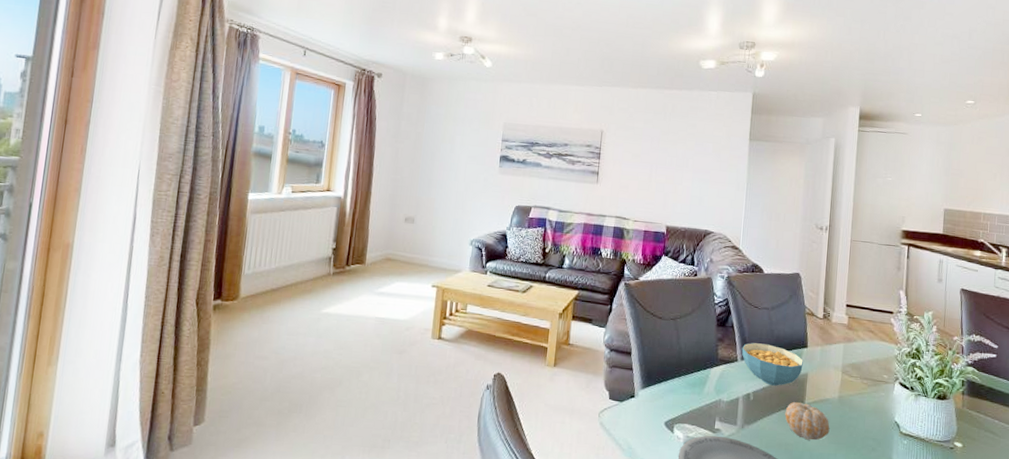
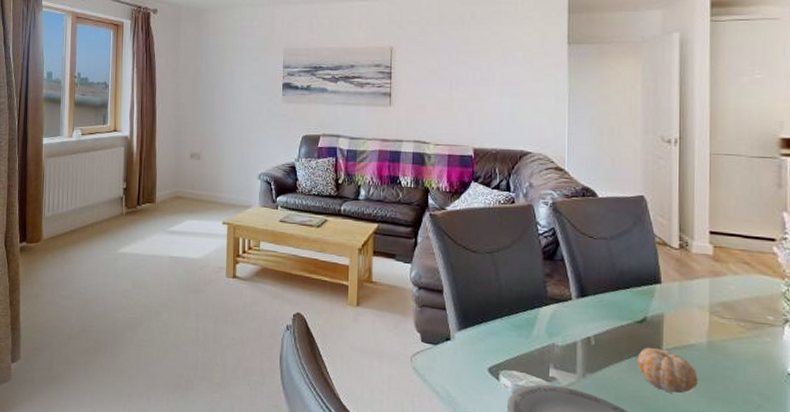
cereal bowl: present [741,343,804,386] -> none [576,278,658,329]

